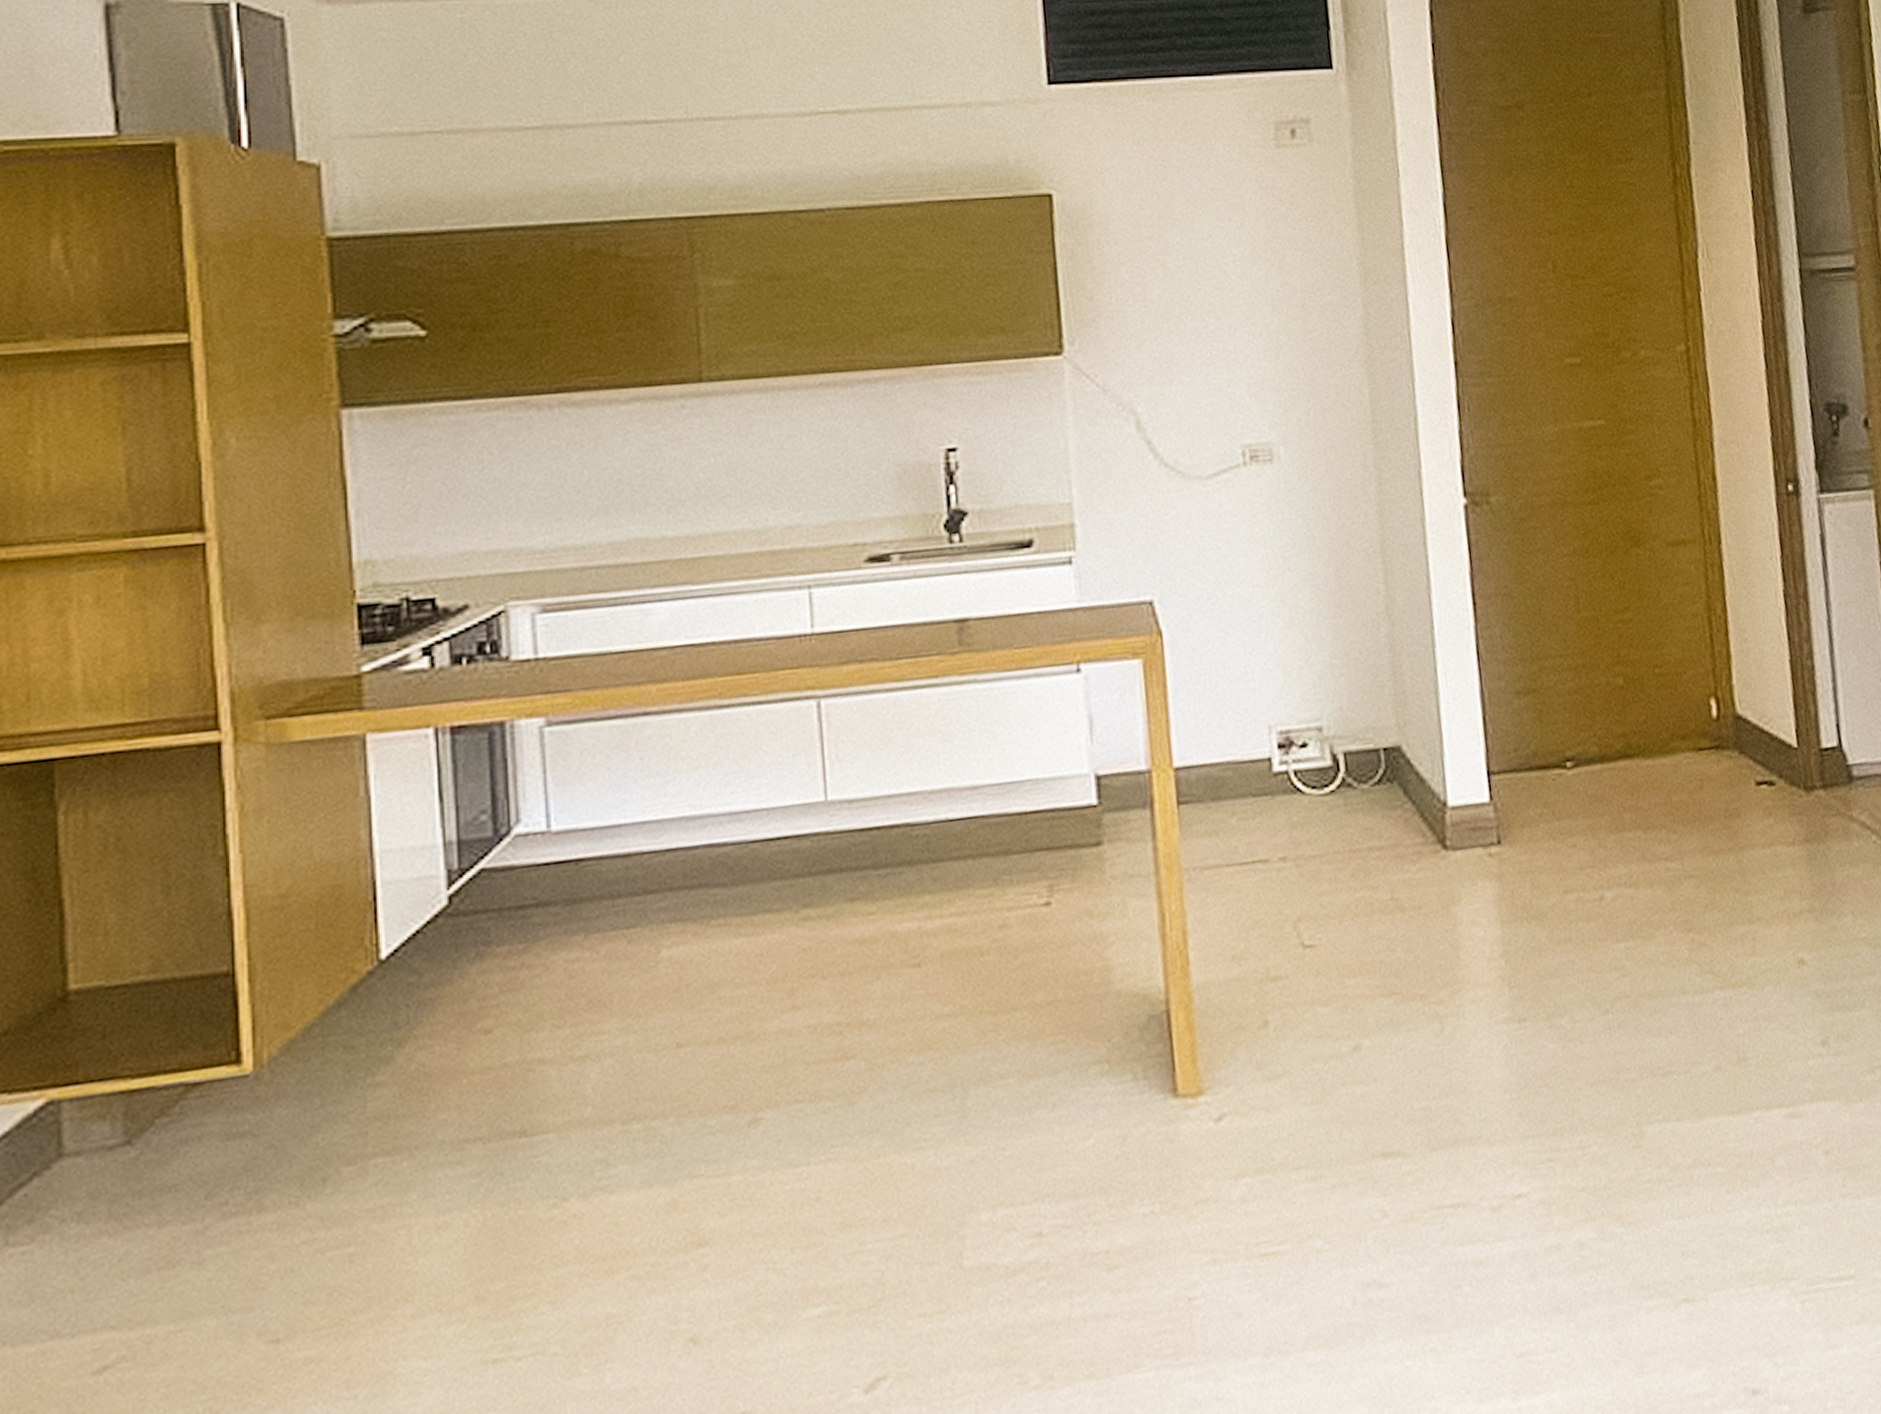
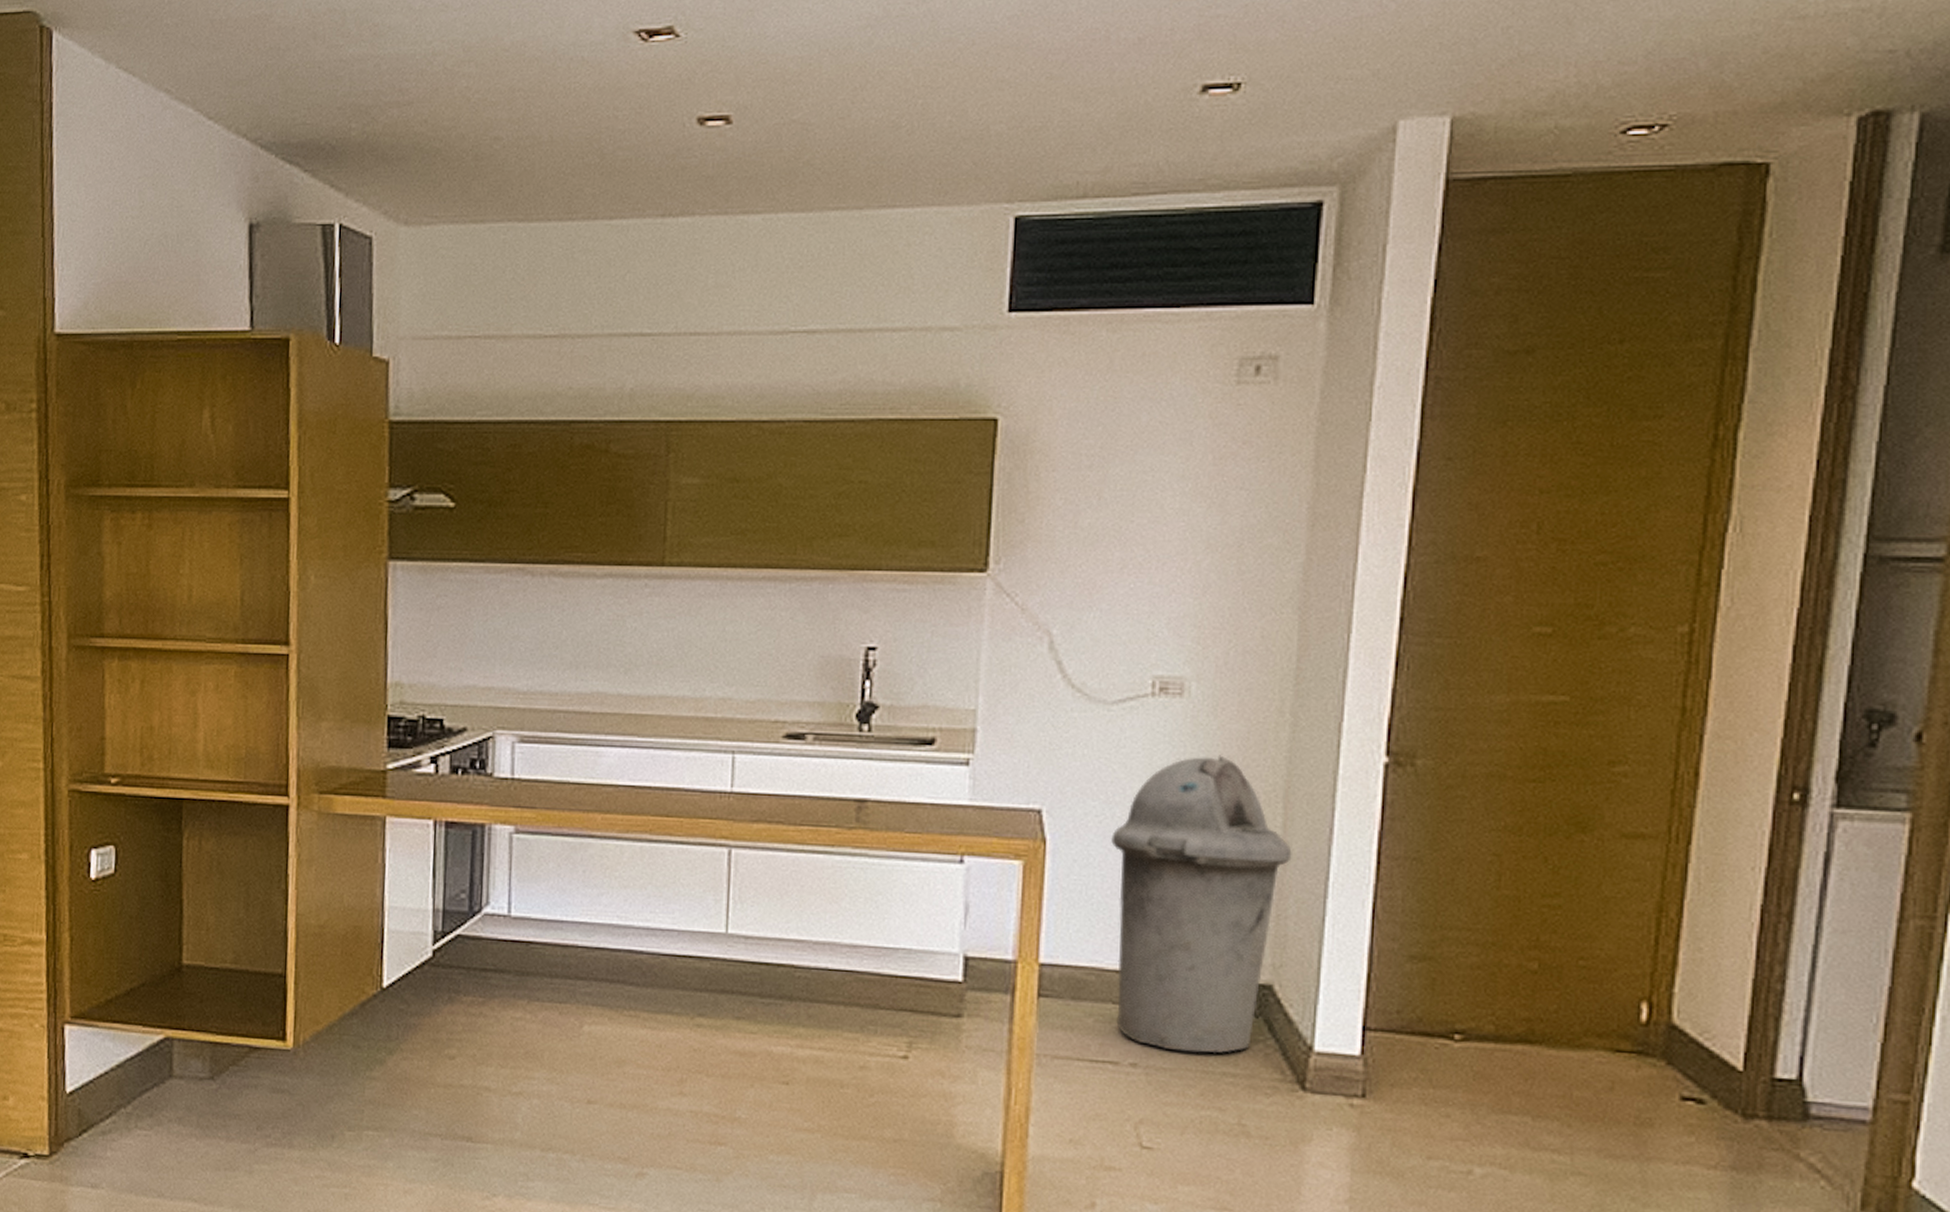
trash can: none [1226,517,1398,835] -> present [1111,755,1292,1053]

